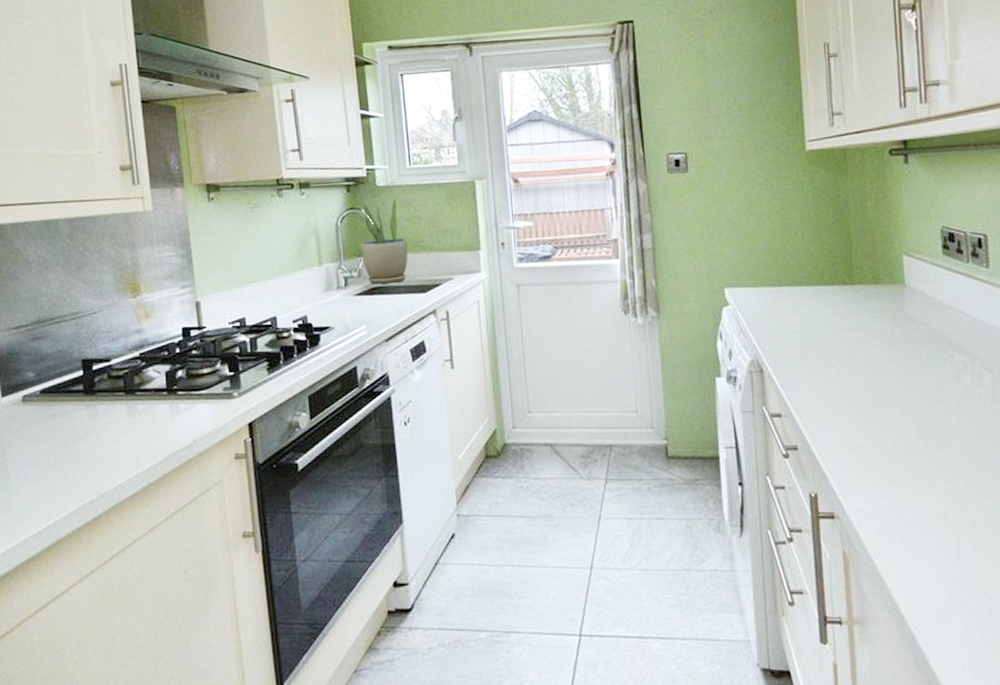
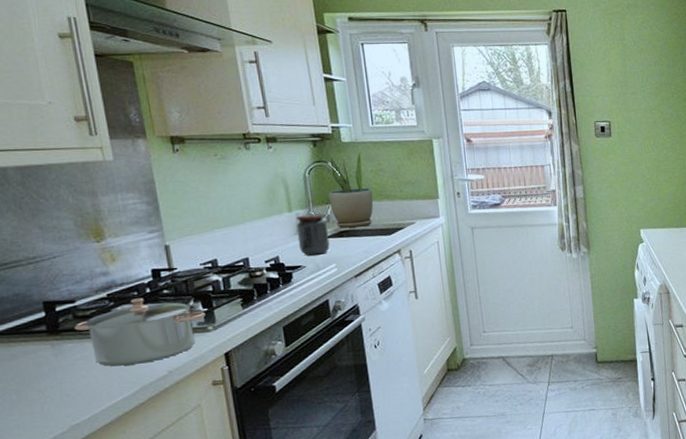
cooking pot: none [107,358,231,432] -> present [73,298,206,367]
jar: none [325,267,360,315] -> present [295,213,330,256]

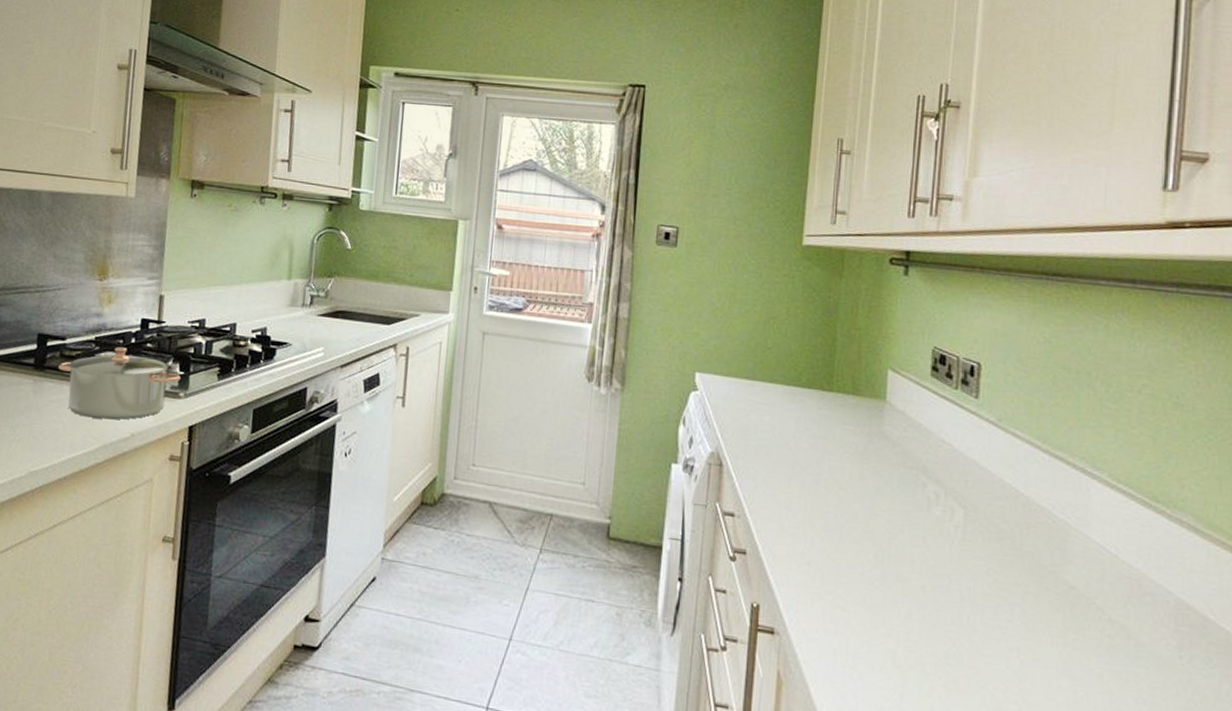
jar: present [295,213,330,256] -> none [289,285,325,334]
potted plant: present [328,151,374,228] -> none [331,223,381,310]

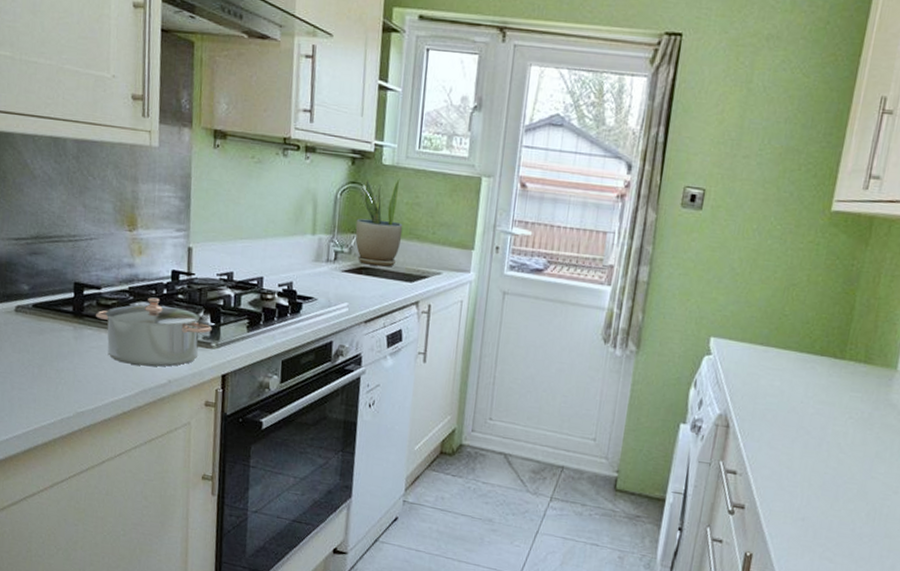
potted plant: none [331,223,381,310] -> present [355,178,403,267]

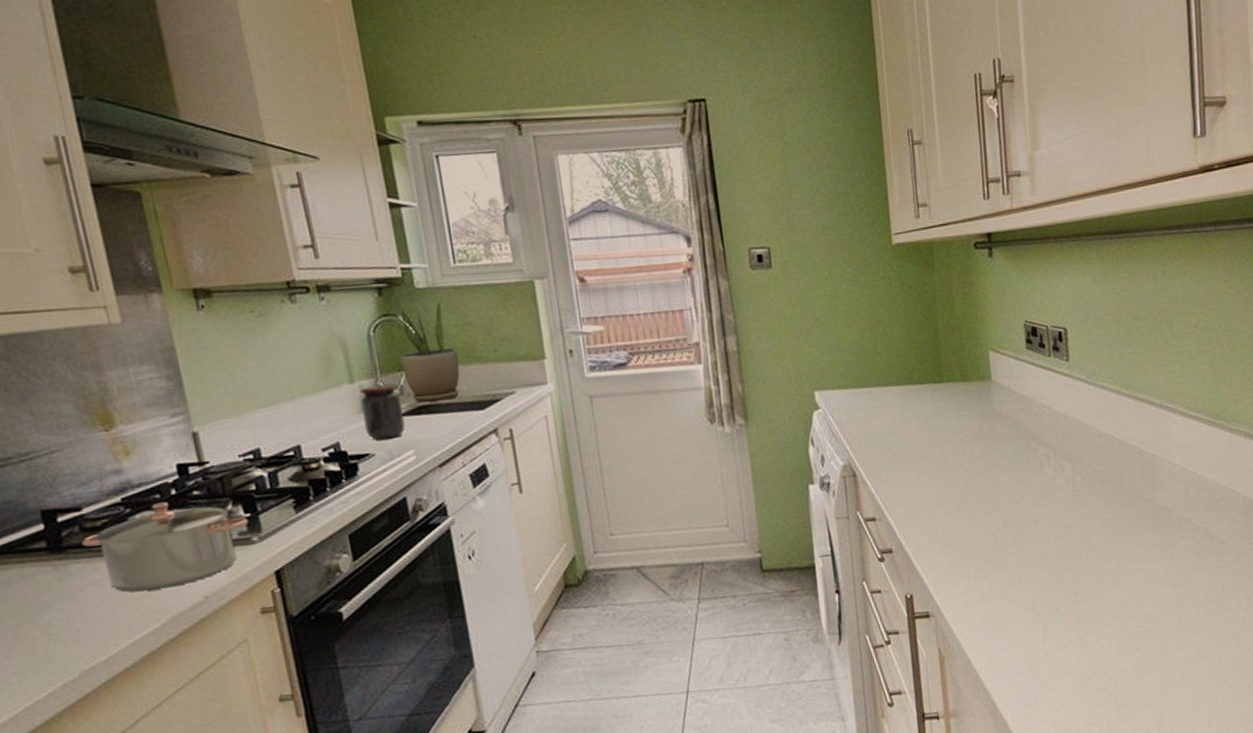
jar: none [314,240,349,290] -> present [359,384,406,440]

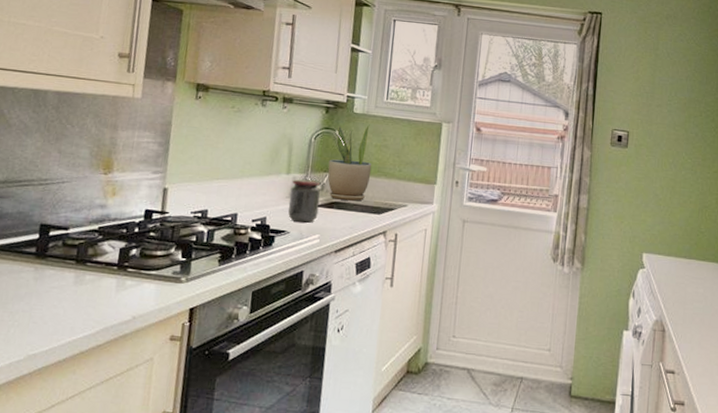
cooking pot: present [80,501,248,593] -> none [59,236,183,304]

